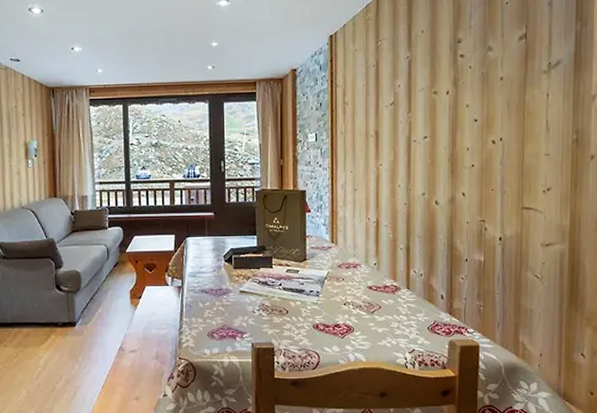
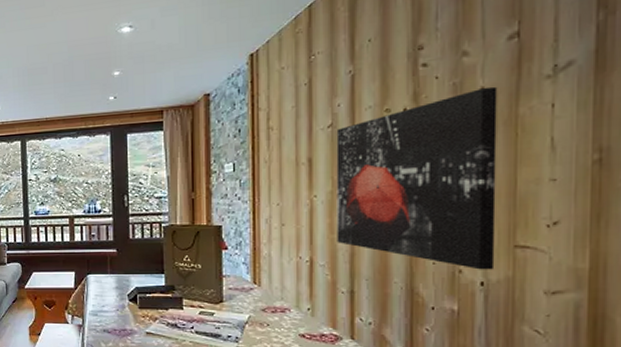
wall art: none [397,77,512,227] -> present [336,86,498,270]

